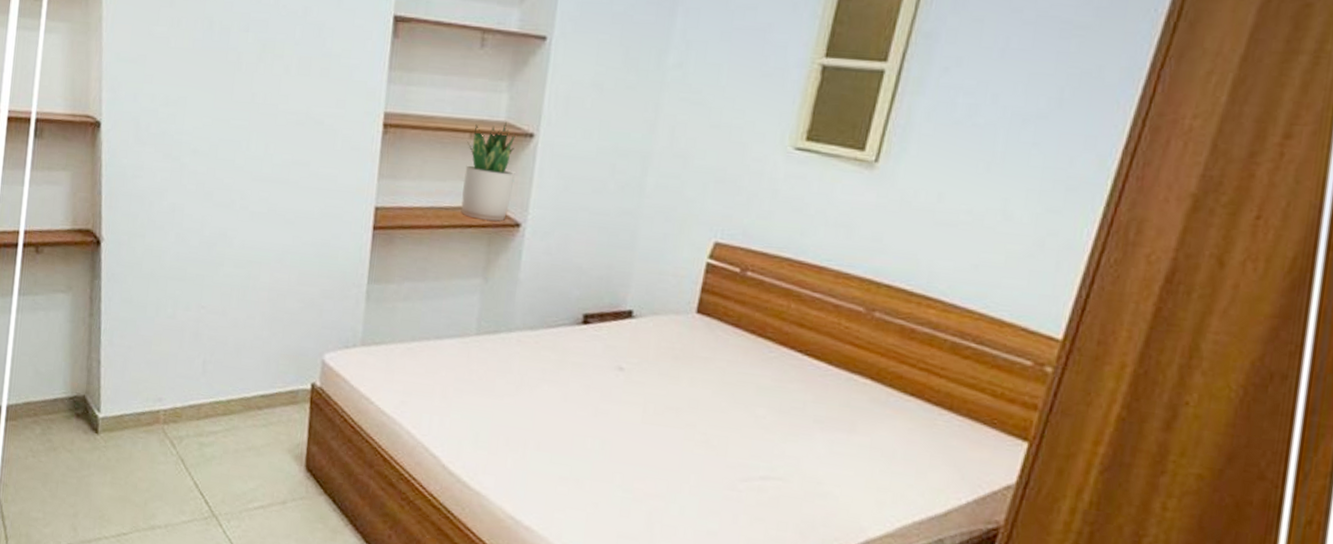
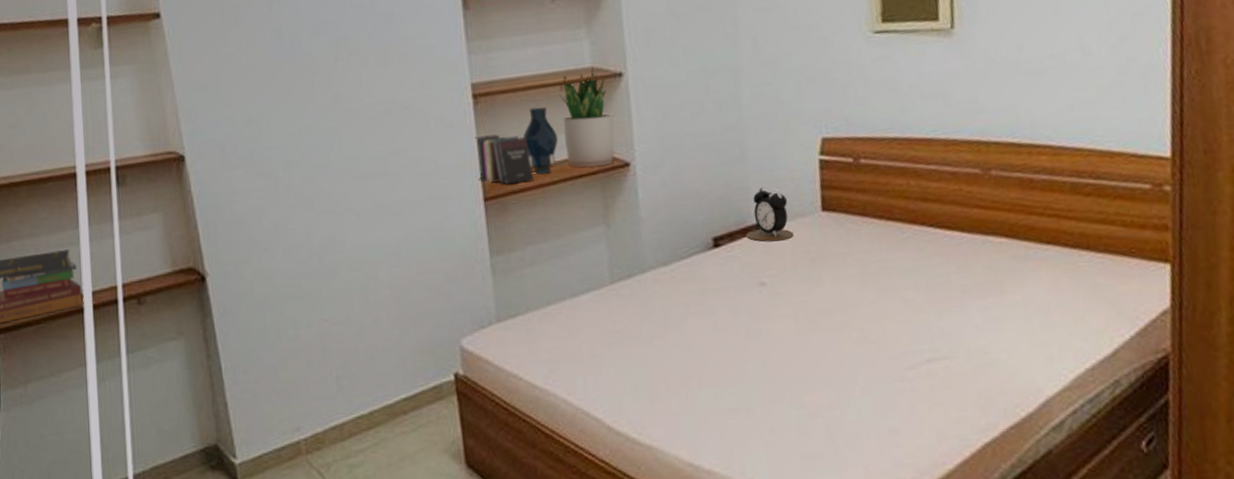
books: none [371,166,427,220] -> present [474,134,533,185]
vase: none [423,149,458,216] -> present [522,107,558,174]
alarm clock: none [616,276,666,333] -> present [745,186,794,242]

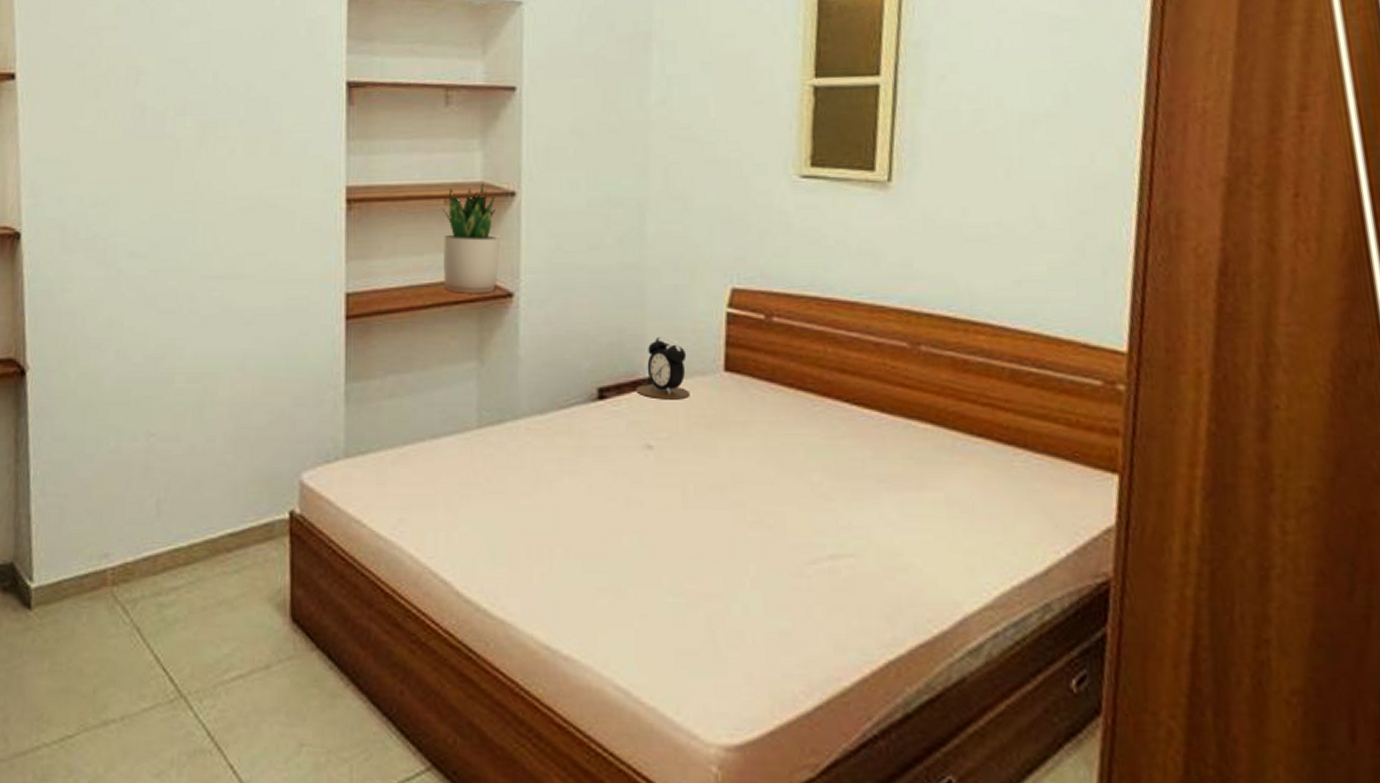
books: present [474,134,533,185] -> none [341,246,403,304]
vase: present [522,107,558,174] -> none [397,220,437,296]

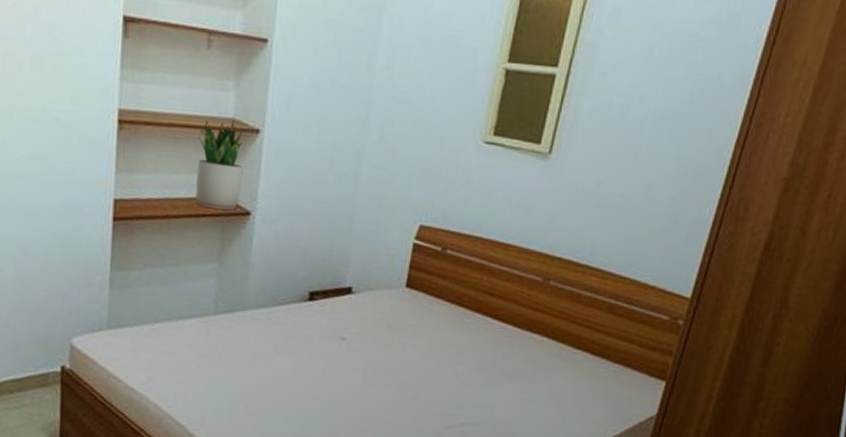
alarm clock: present [635,336,690,400] -> none [338,257,380,306]

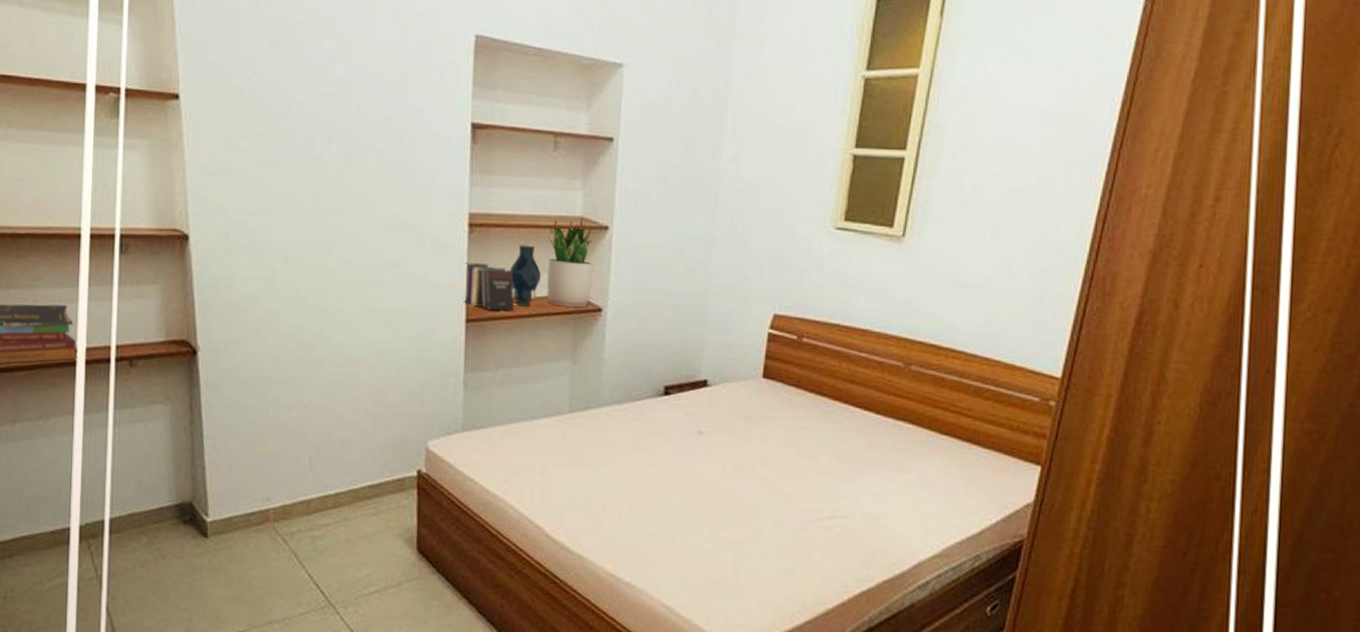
books: none [110,160,163,211] -> present [462,263,514,311]
vase: none [158,144,191,207] -> present [509,245,542,306]

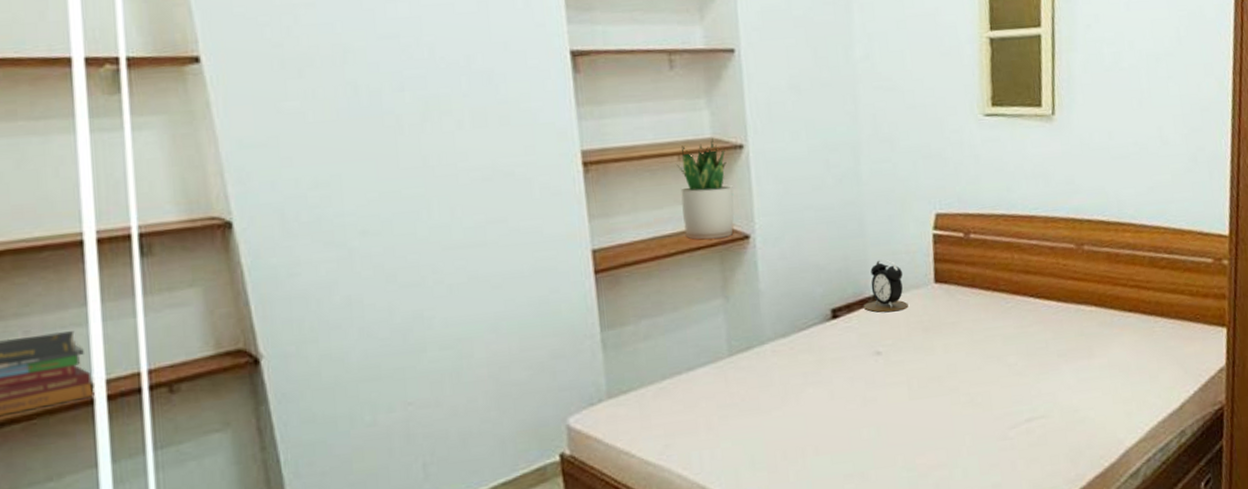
books: present [462,263,514,311] -> none [584,204,648,257]
vase: present [509,245,542,306] -> none [637,177,676,246]
alarm clock: none [693,349,735,398] -> present [863,259,909,313]

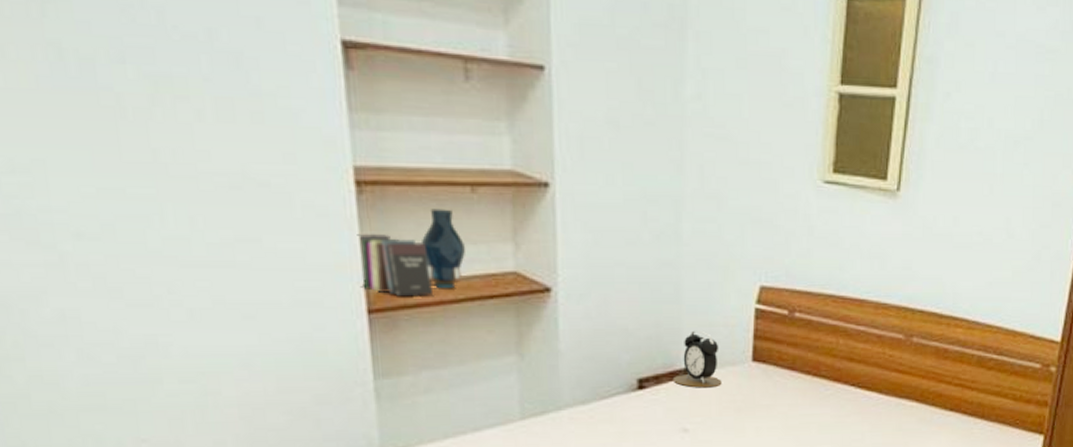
books: none [584,204,648,257] -> present [357,234,432,297]
vase: none [637,177,676,246] -> present [420,208,466,289]
planter: present [677,137,734,240] -> none [469,170,535,288]

